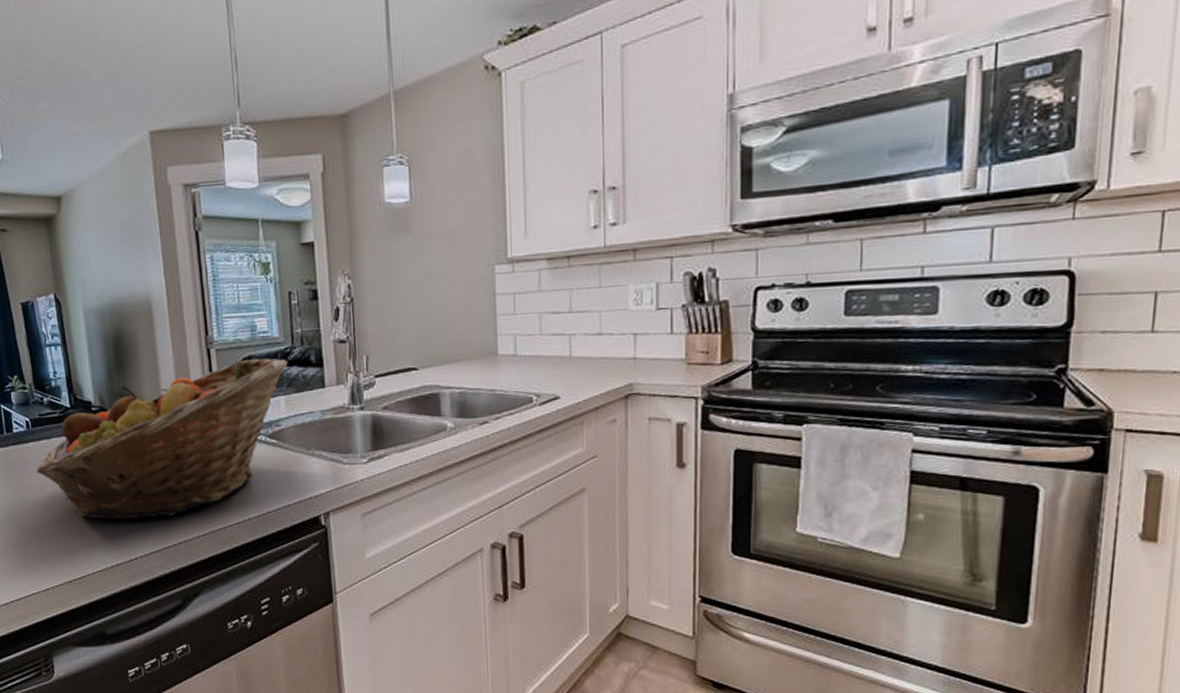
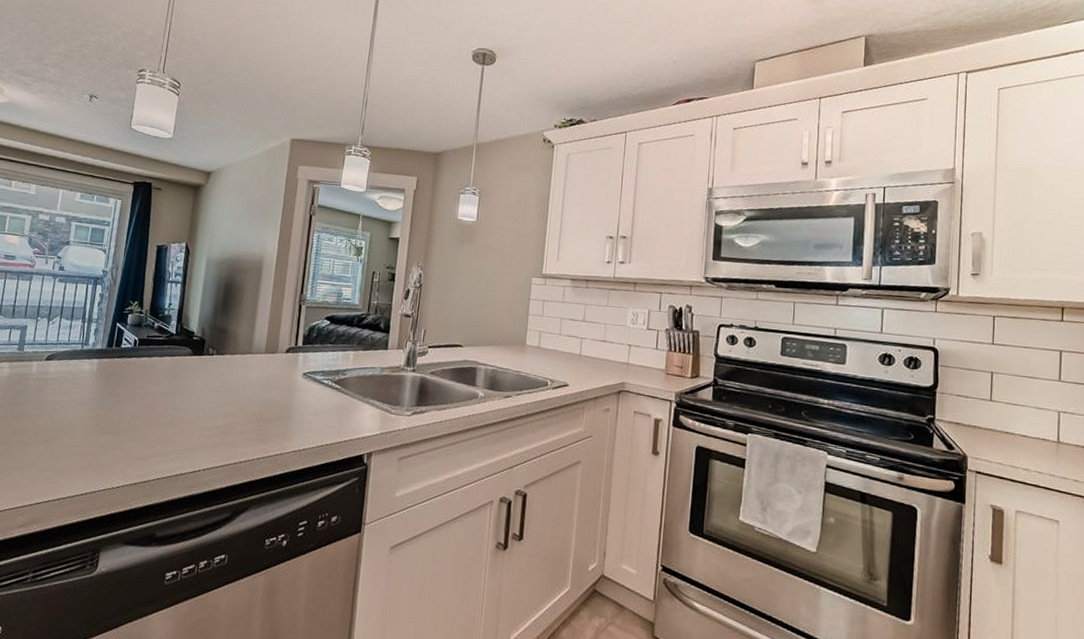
fruit basket: present [36,358,288,519] -> none [131,318,362,438]

